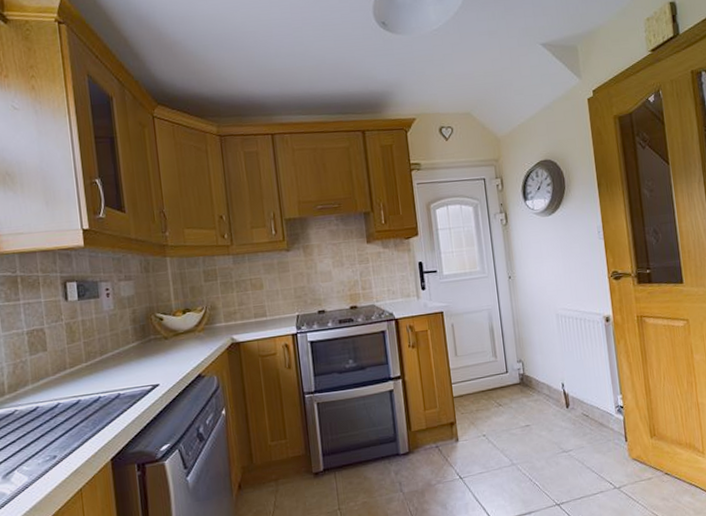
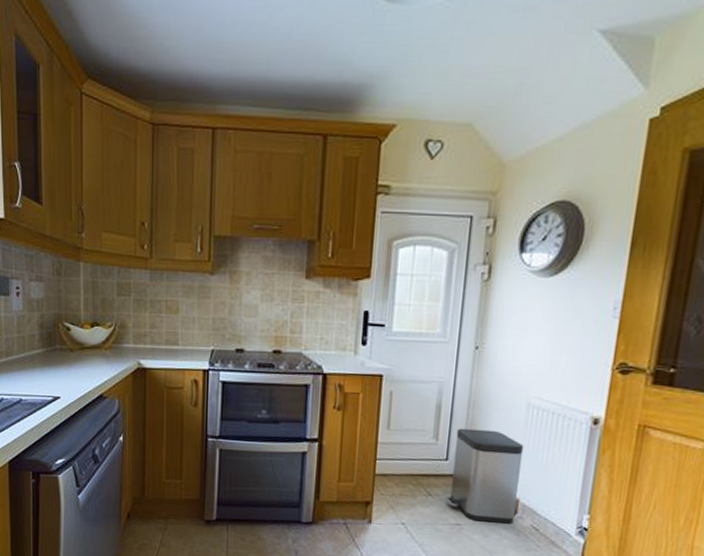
pedal bin: none [509,340,569,420] -> present [445,428,524,524]

